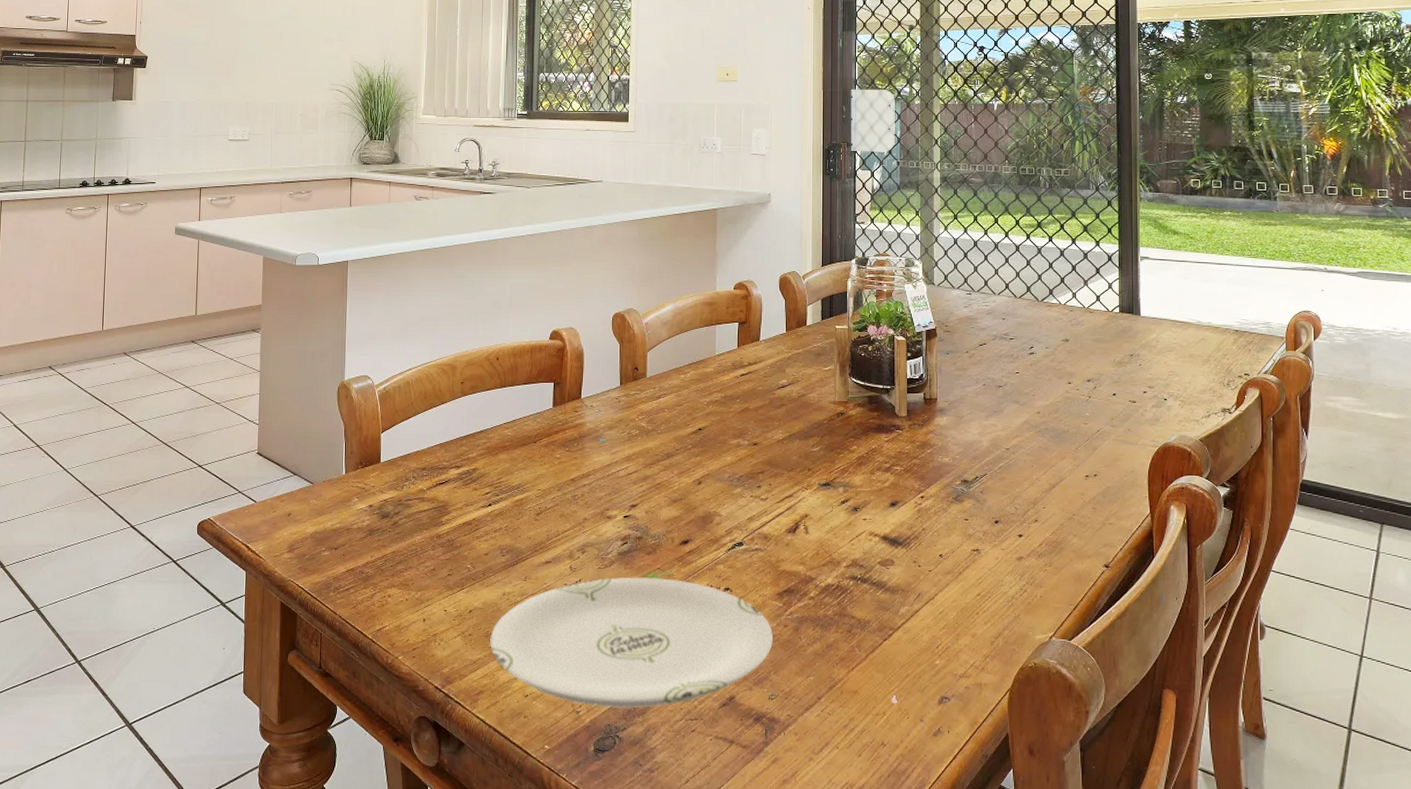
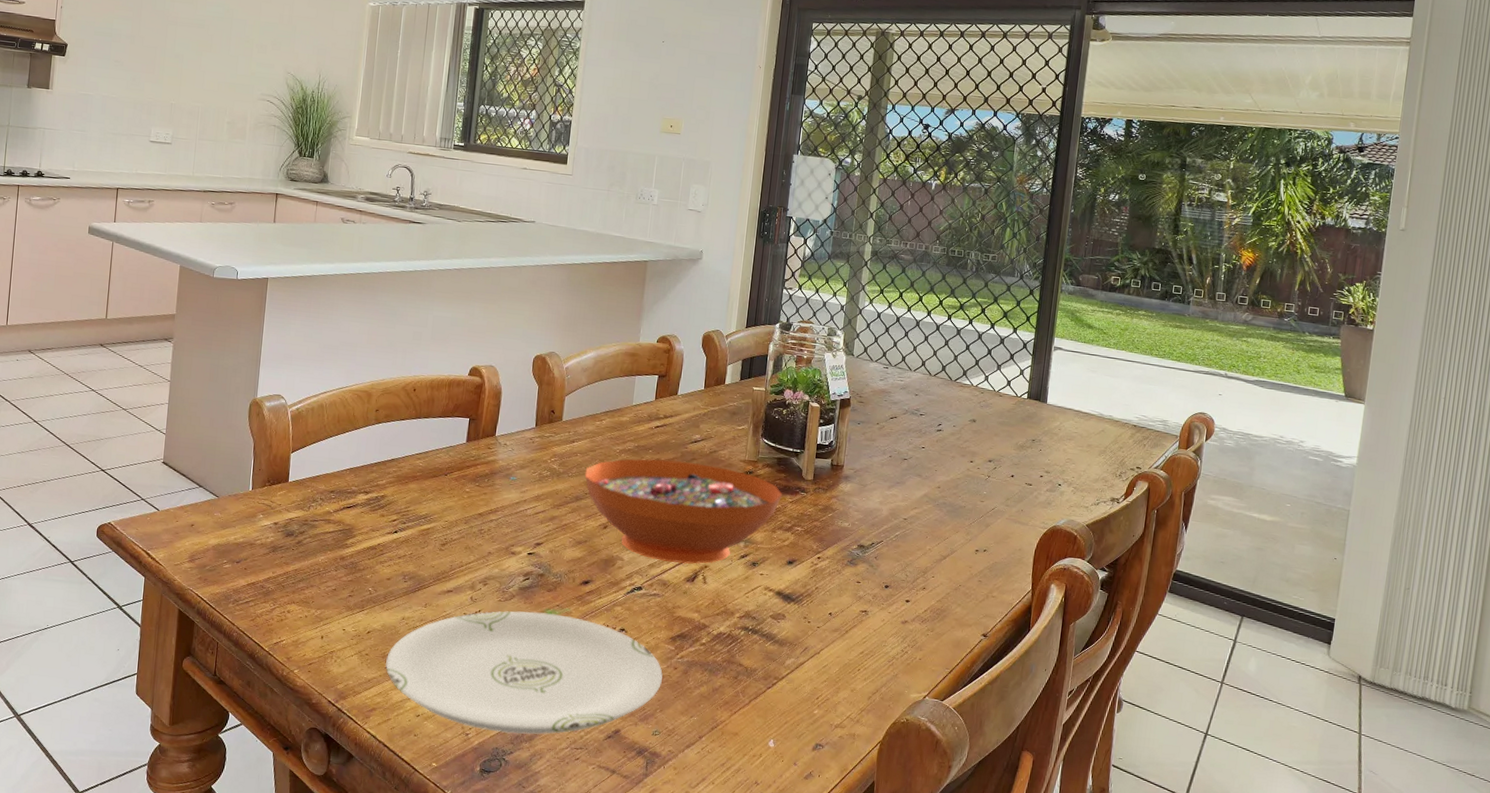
decorative bowl: none [674,408,878,515] -> present [584,458,783,564]

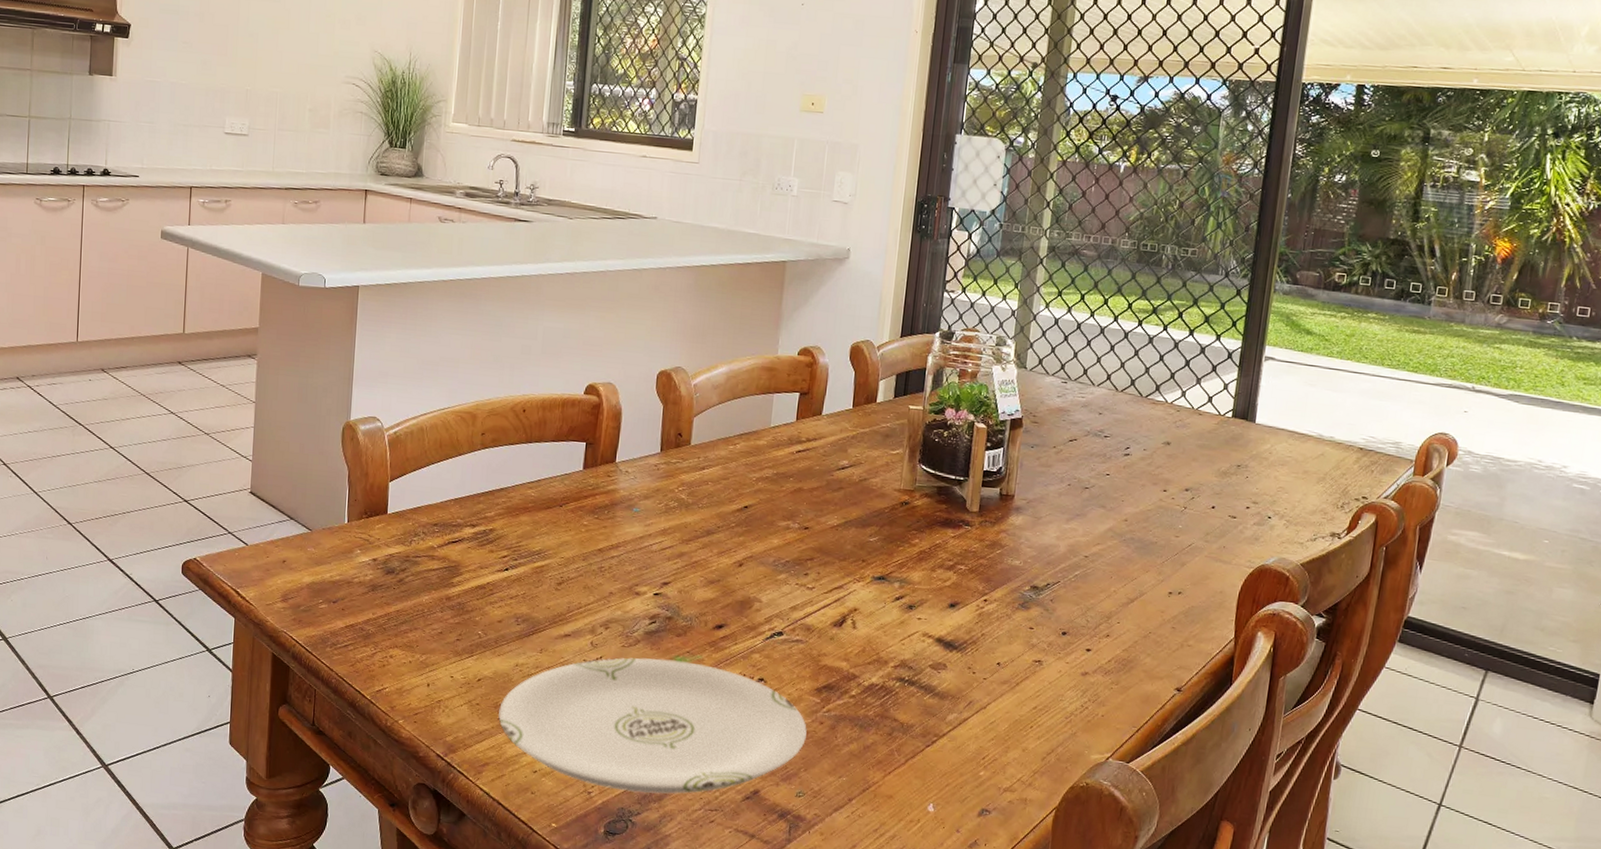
decorative bowl: present [584,458,783,564] -> none [716,487,944,607]

